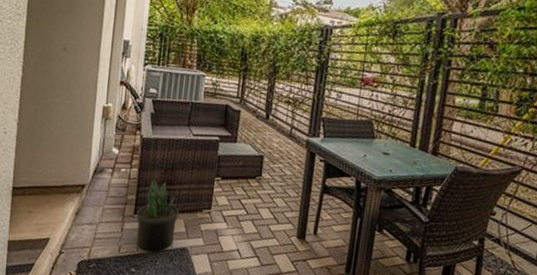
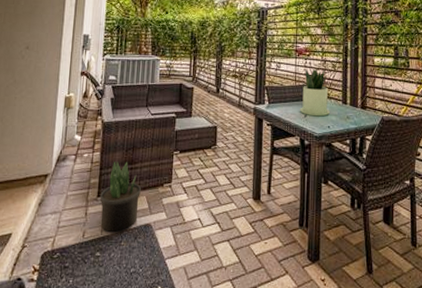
planter: none [359,102,397,159] -> present [300,68,330,117]

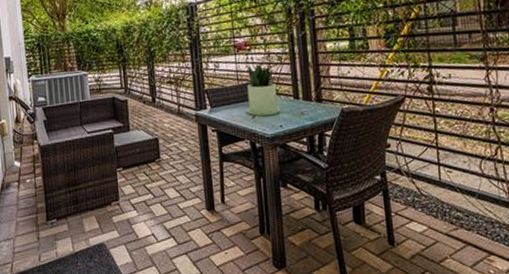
planter: present [100,161,141,232] -> none [49,183,90,254]

